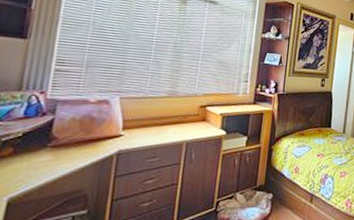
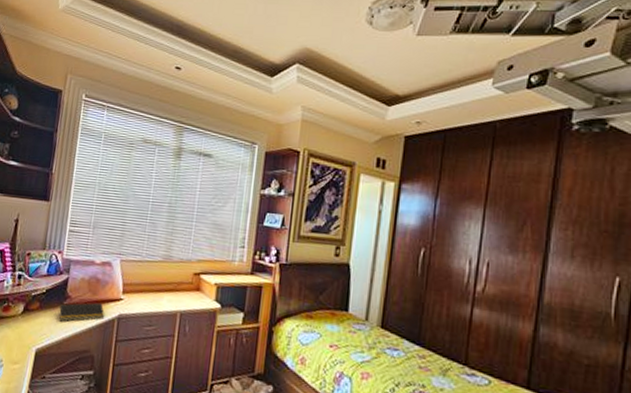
notepad: none [41,141,102,165] -> present [59,302,105,322]

